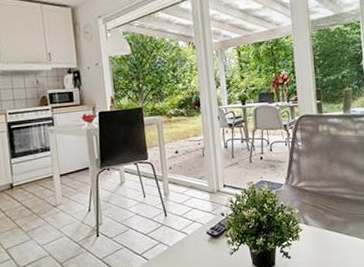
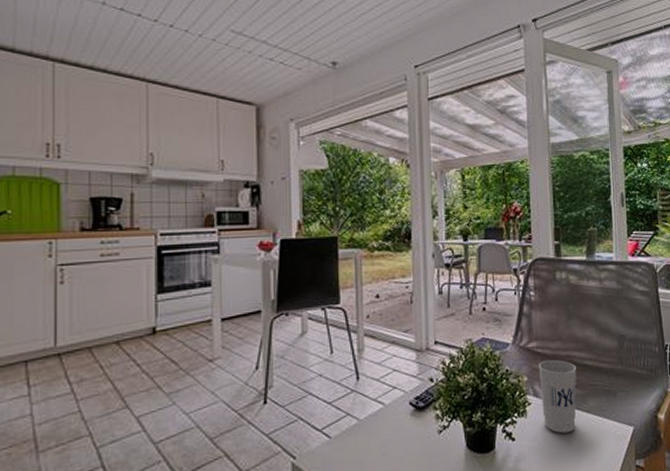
cup: none [306,195,339,252] -> present [538,360,577,434]

